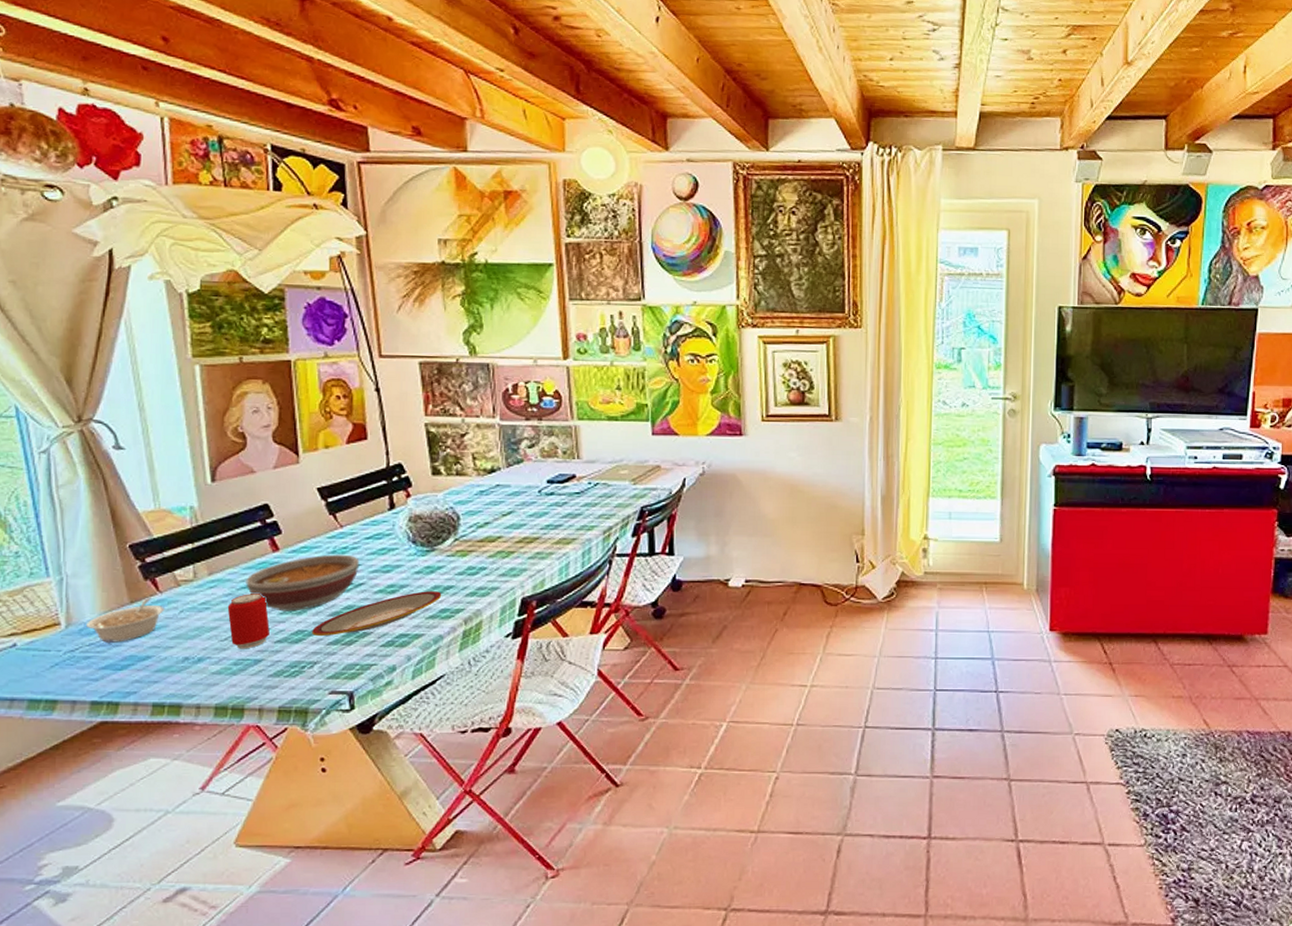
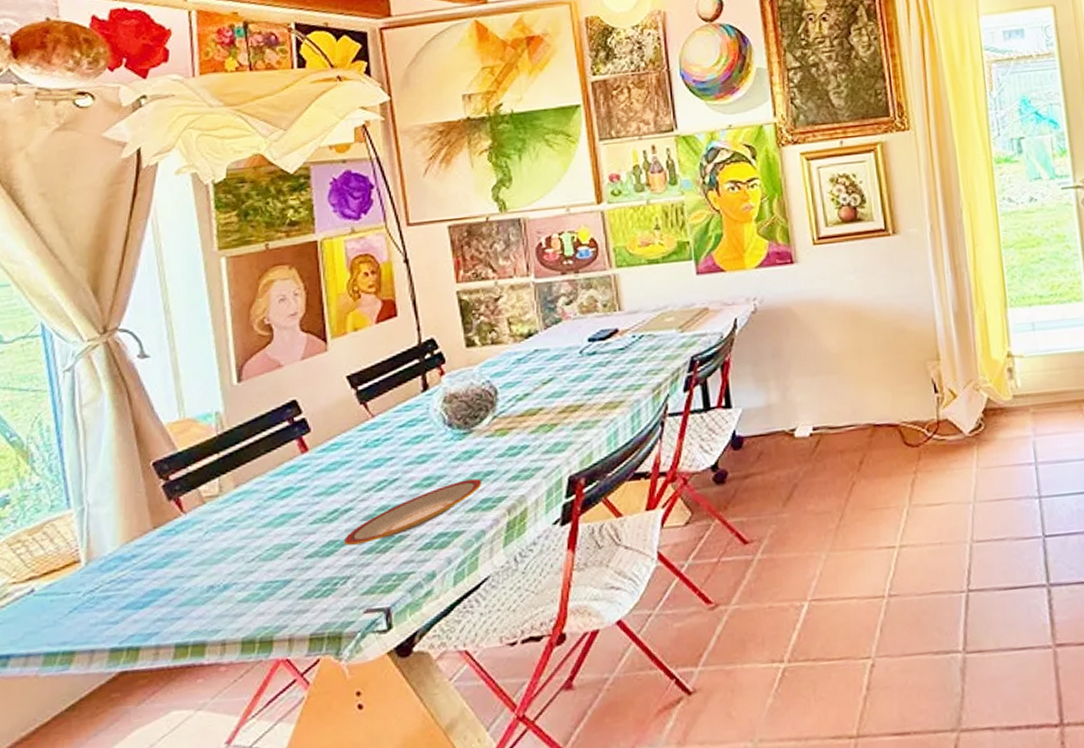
legume: present [86,598,165,644] -> none [107,521,189,579]
beverage can: present [227,592,270,649] -> none [254,502,299,570]
bowl: present [246,554,360,612] -> none [273,447,393,521]

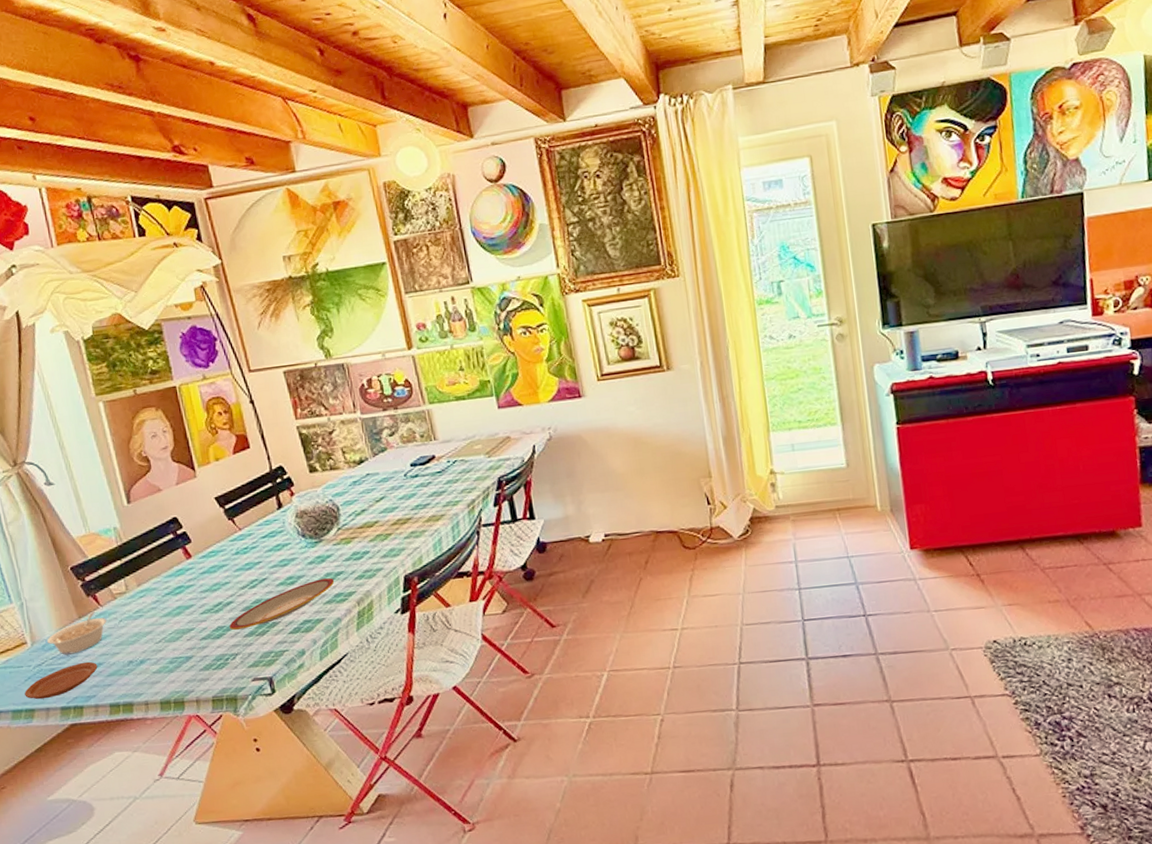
plate: none [65,586,167,638] -> present [25,661,98,700]
legume: none [107,521,189,579] -> present [47,612,107,656]

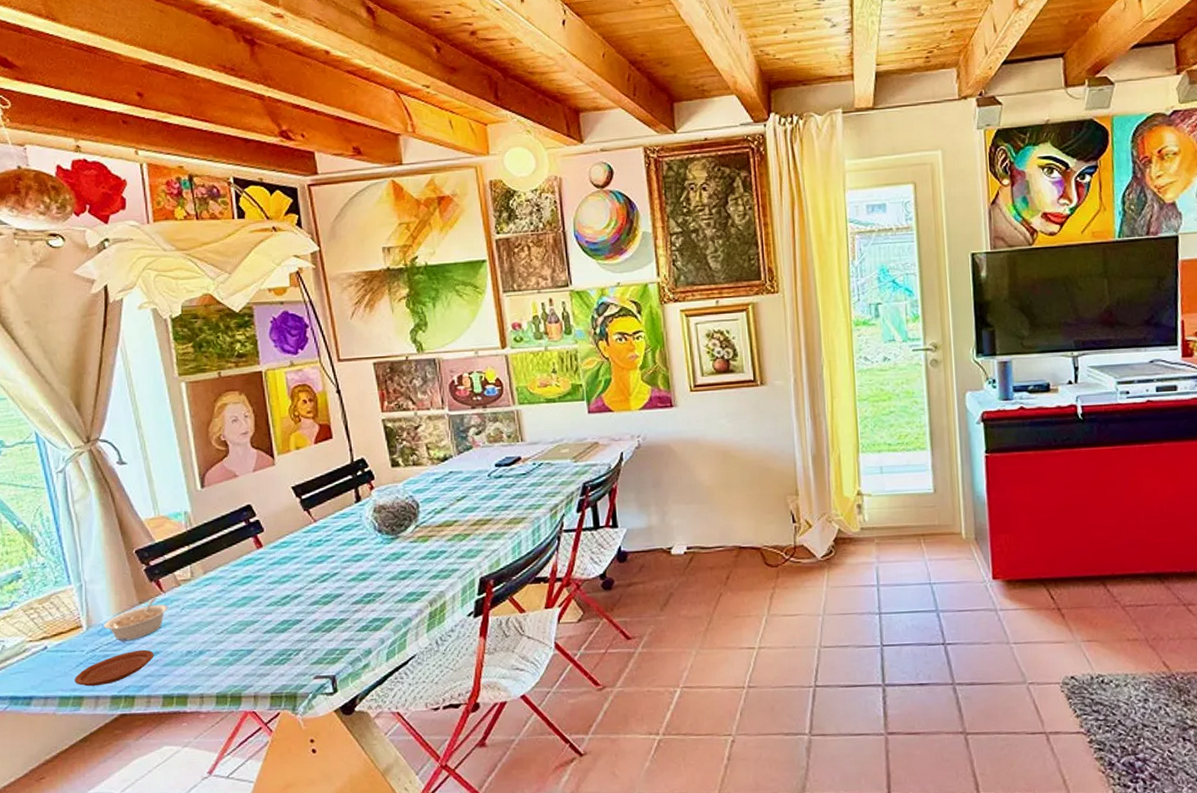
plate: present [229,578,335,631] -> none [296,576,408,625]

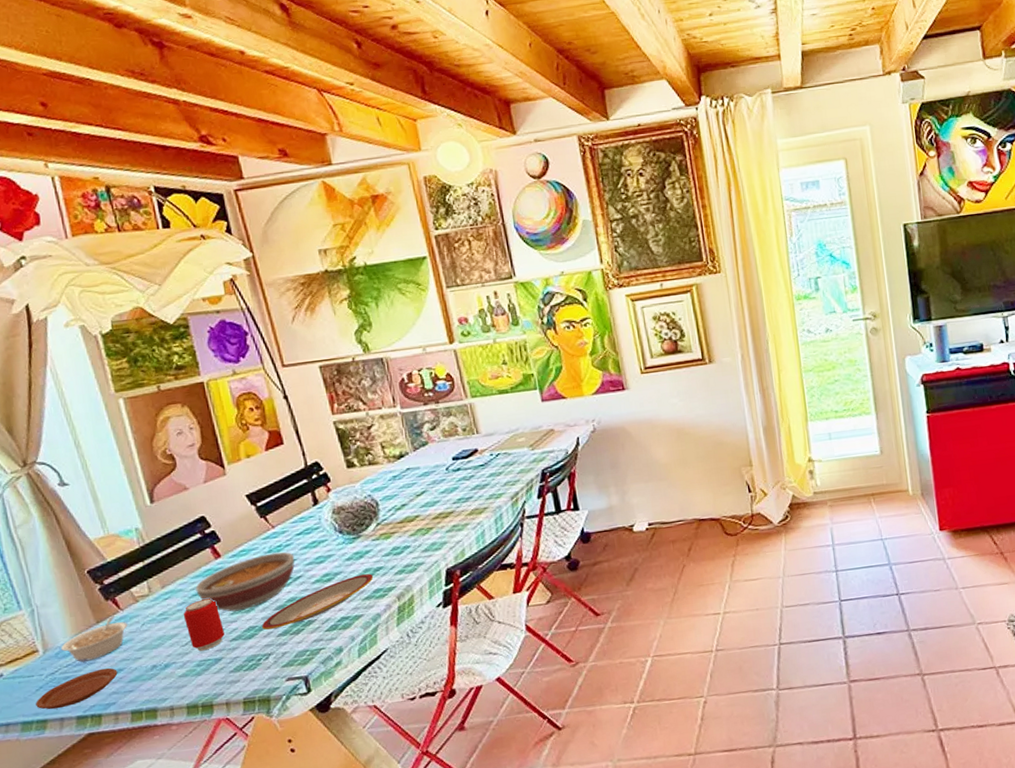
beverage can: none [221,587,259,641] -> present [183,598,225,652]
bowl: none [236,547,333,604] -> present [195,552,295,612]
plate: none [296,576,408,625] -> present [262,573,374,630]

